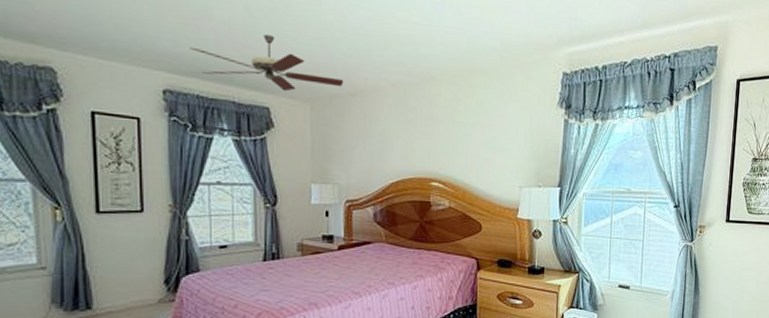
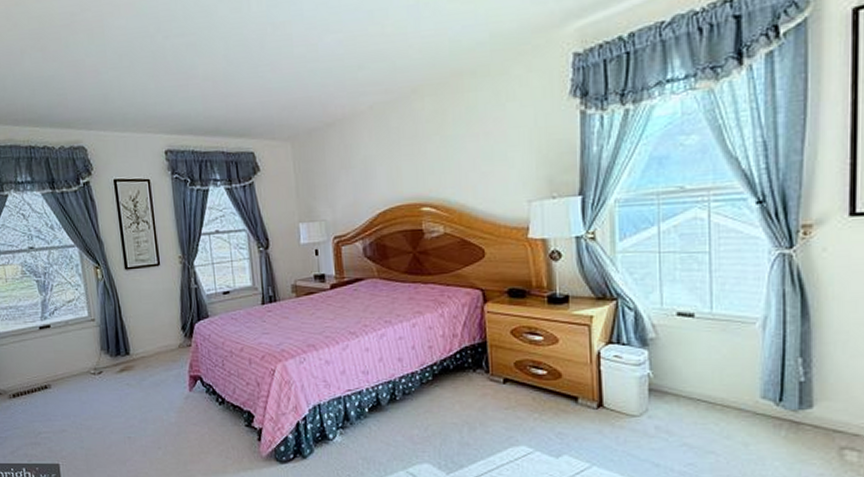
ceiling fan: present [189,34,344,92] -> none [182,80,321,134]

